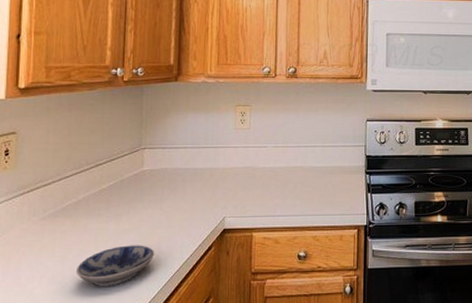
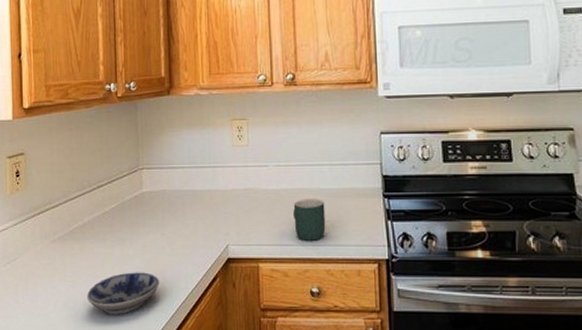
mug: none [287,175,316,212] -> present [293,198,326,241]

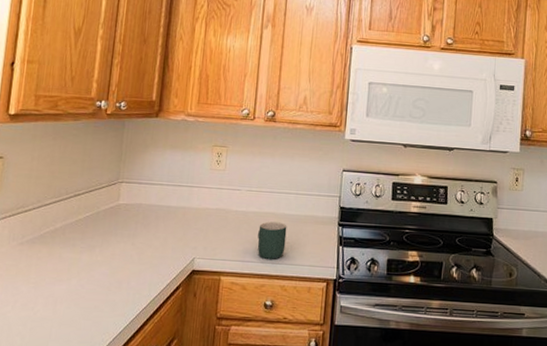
bowl: present [87,272,160,315] -> none [48,277,124,318]

